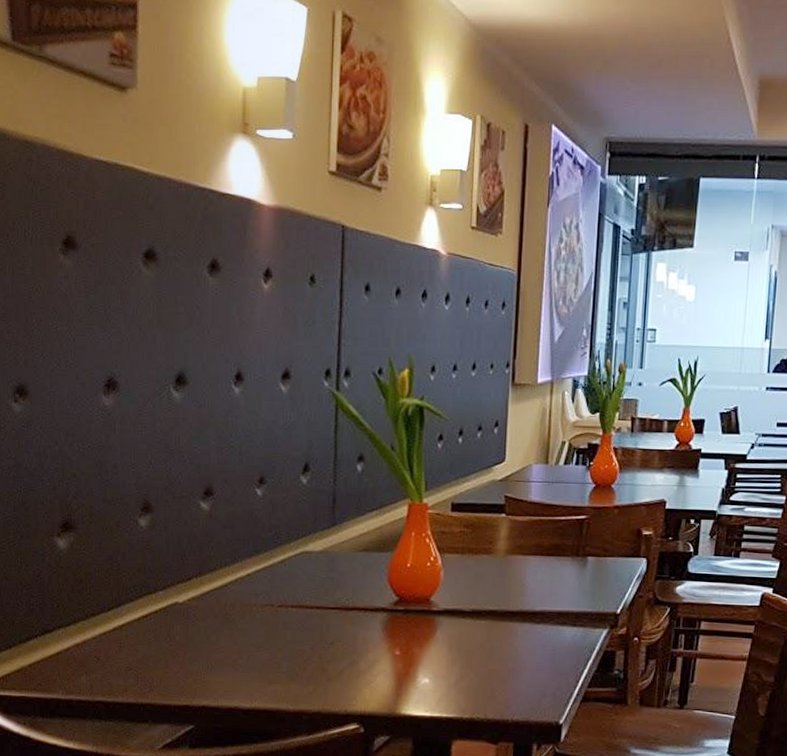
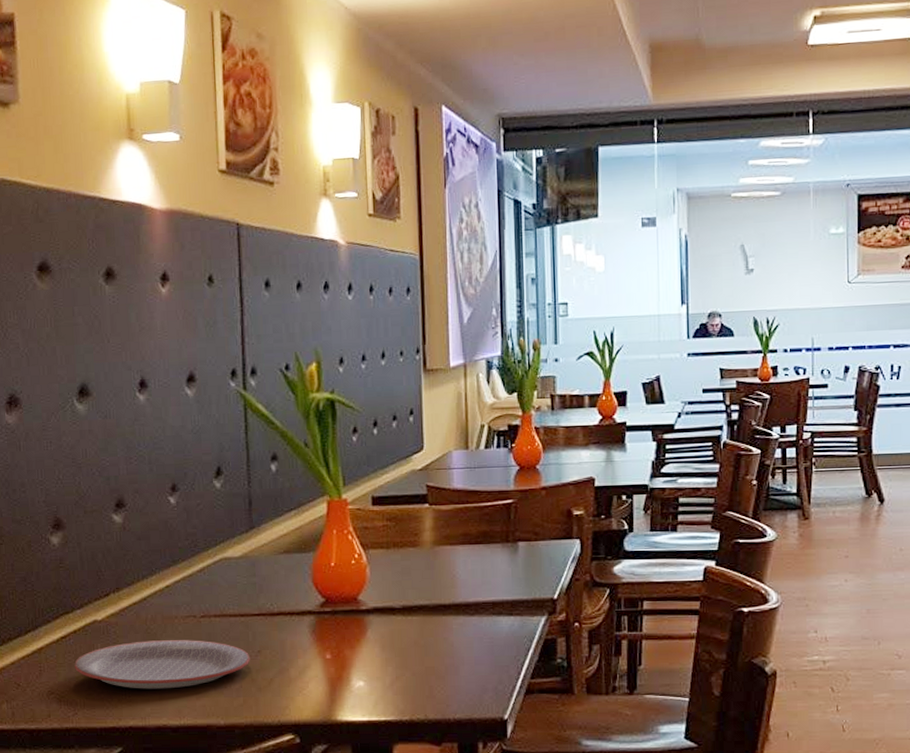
plate: none [154,625,323,673] -> present [74,640,250,689]

